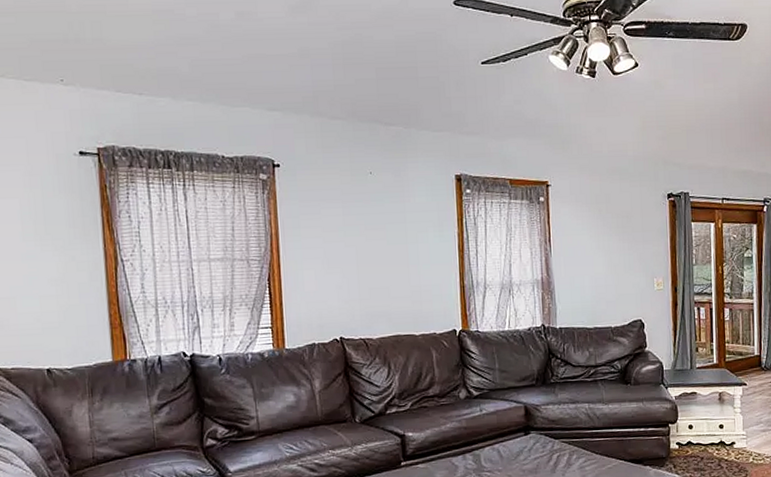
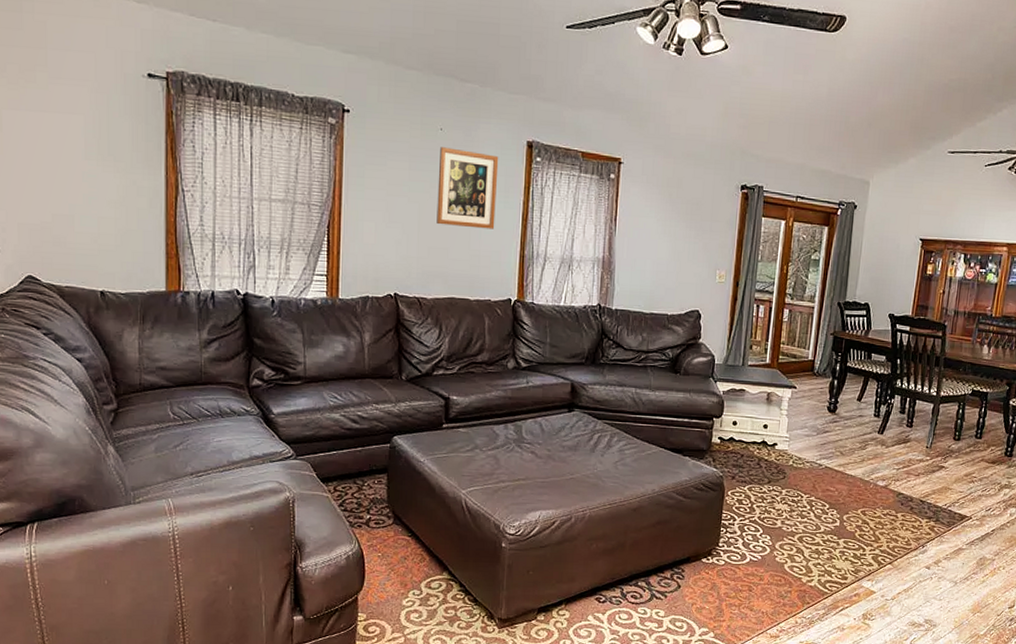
wall art: none [371,189,433,265] -> present [436,147,499,229]

